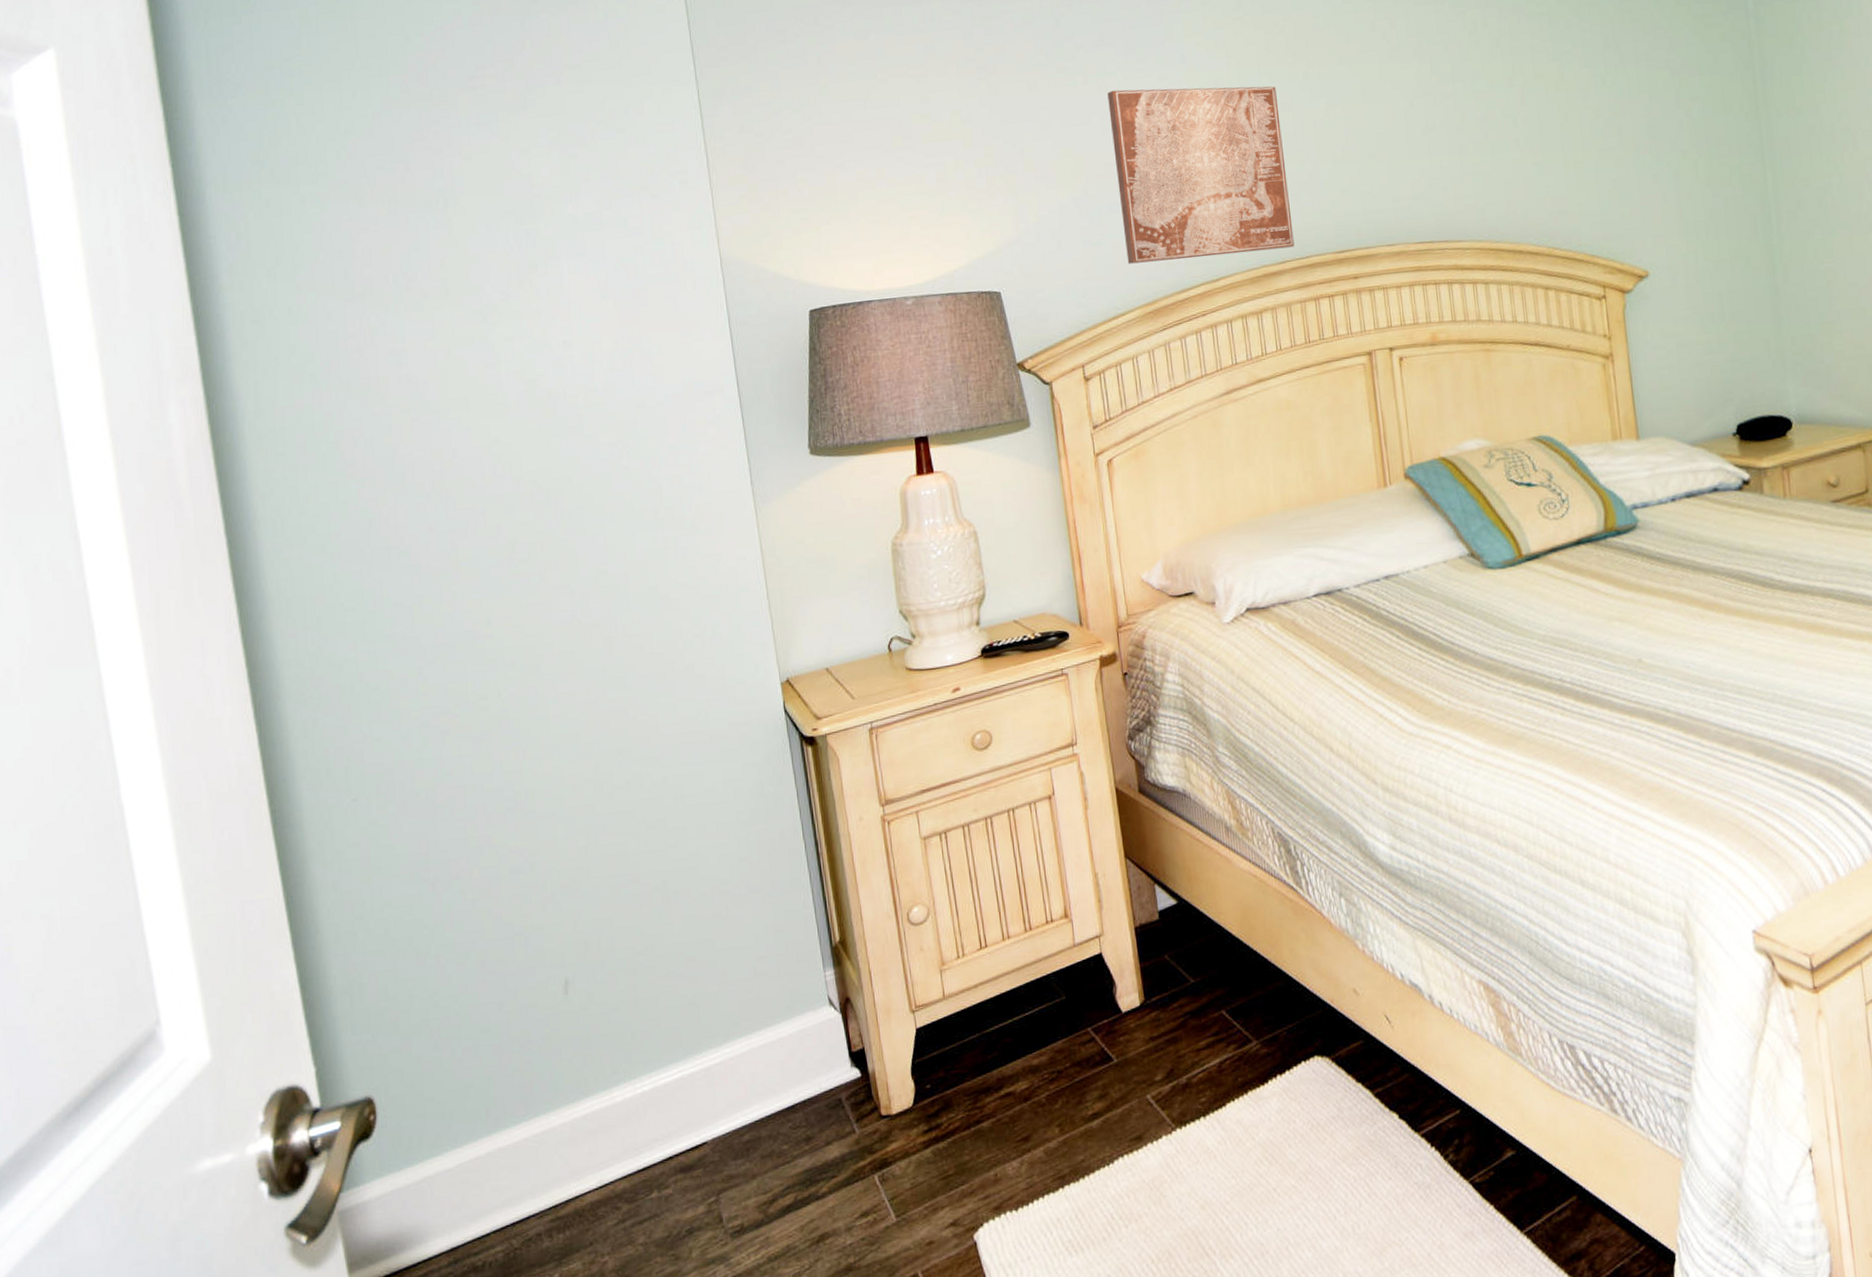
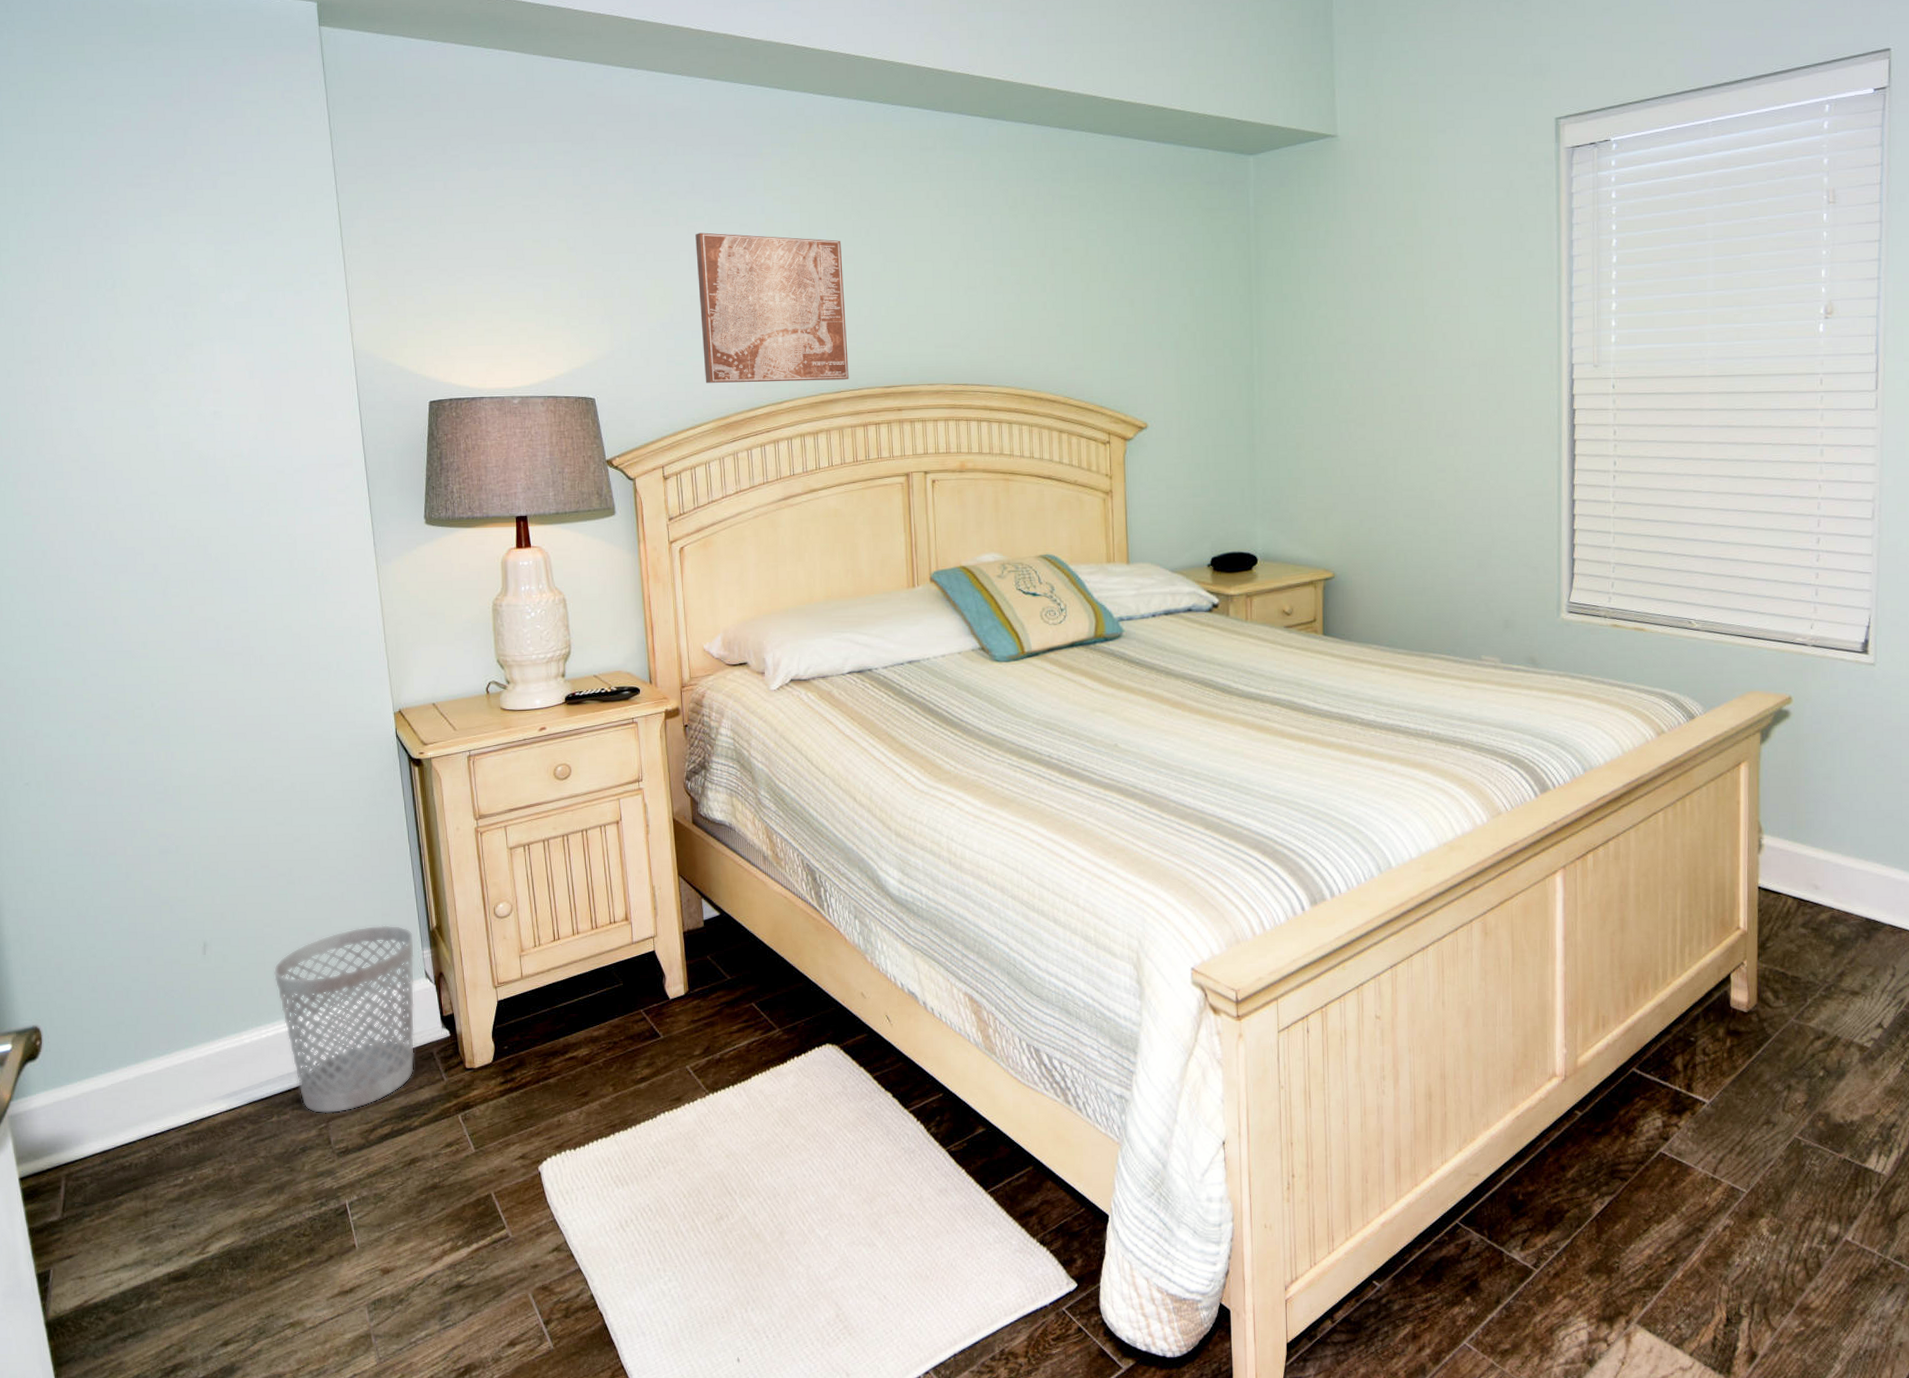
wastebasket: none [648,942,820,1185] -> present [273,925,415,1114]

